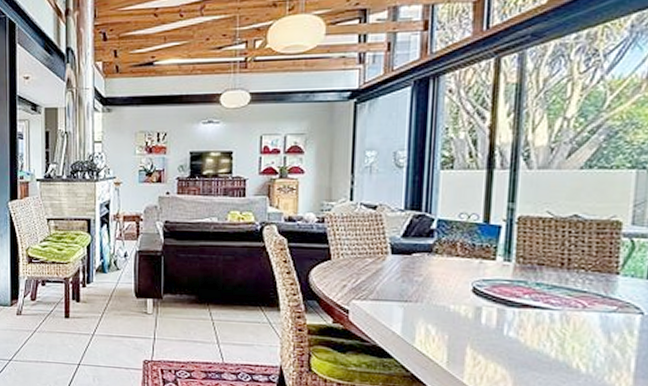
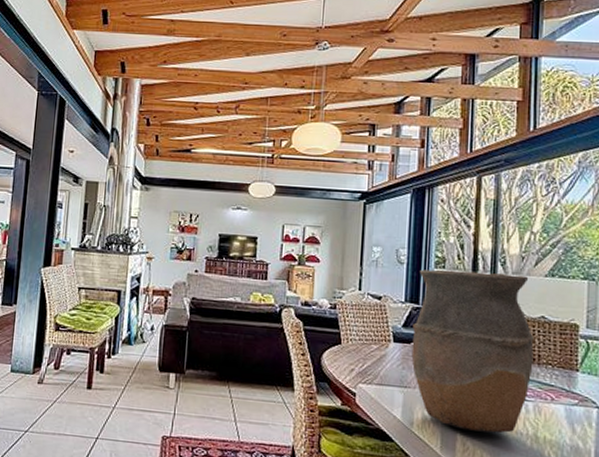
vase: none [413,168,564,346] -> present [411,269,534,434]

